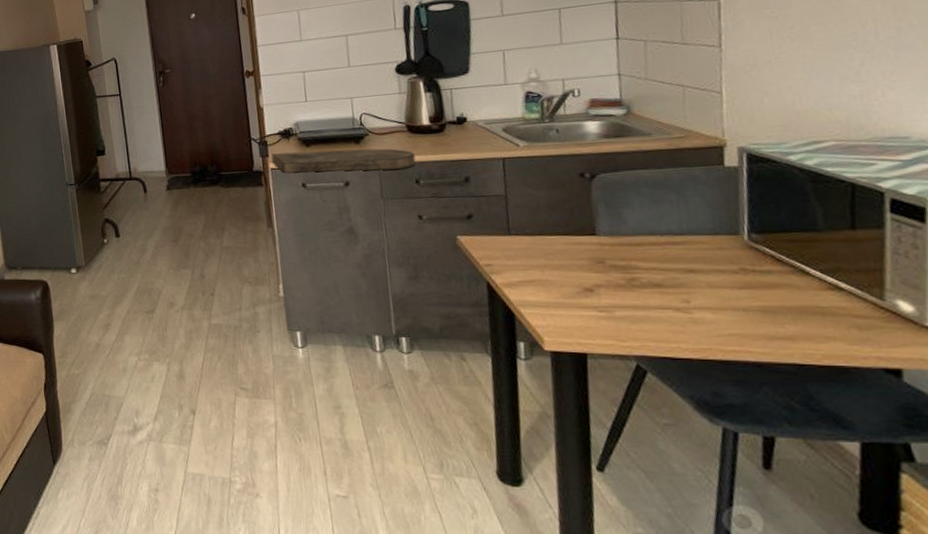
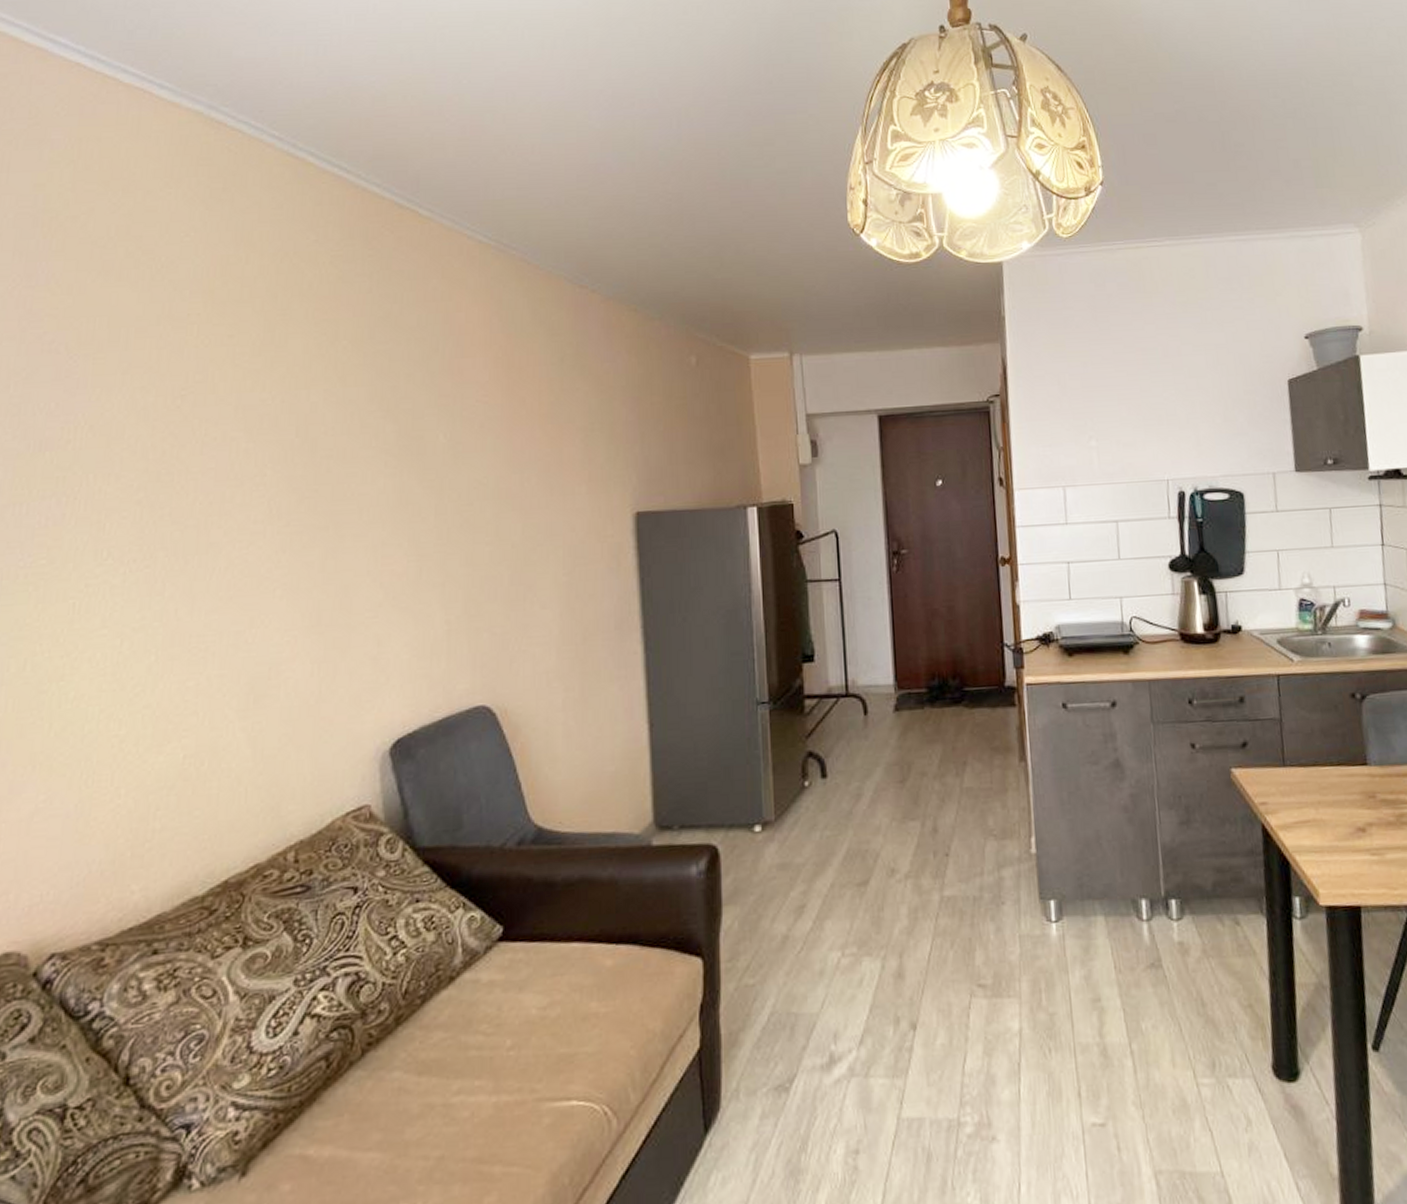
cutting board: present [272,148,416,174] -> none [1028,660,1189,691]

